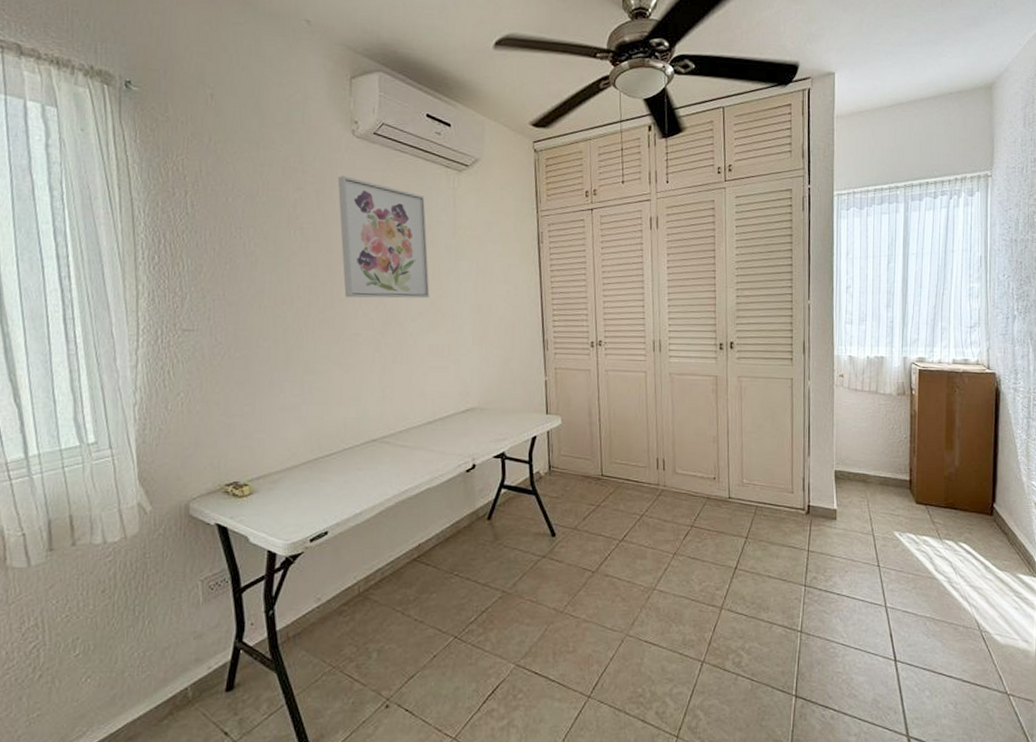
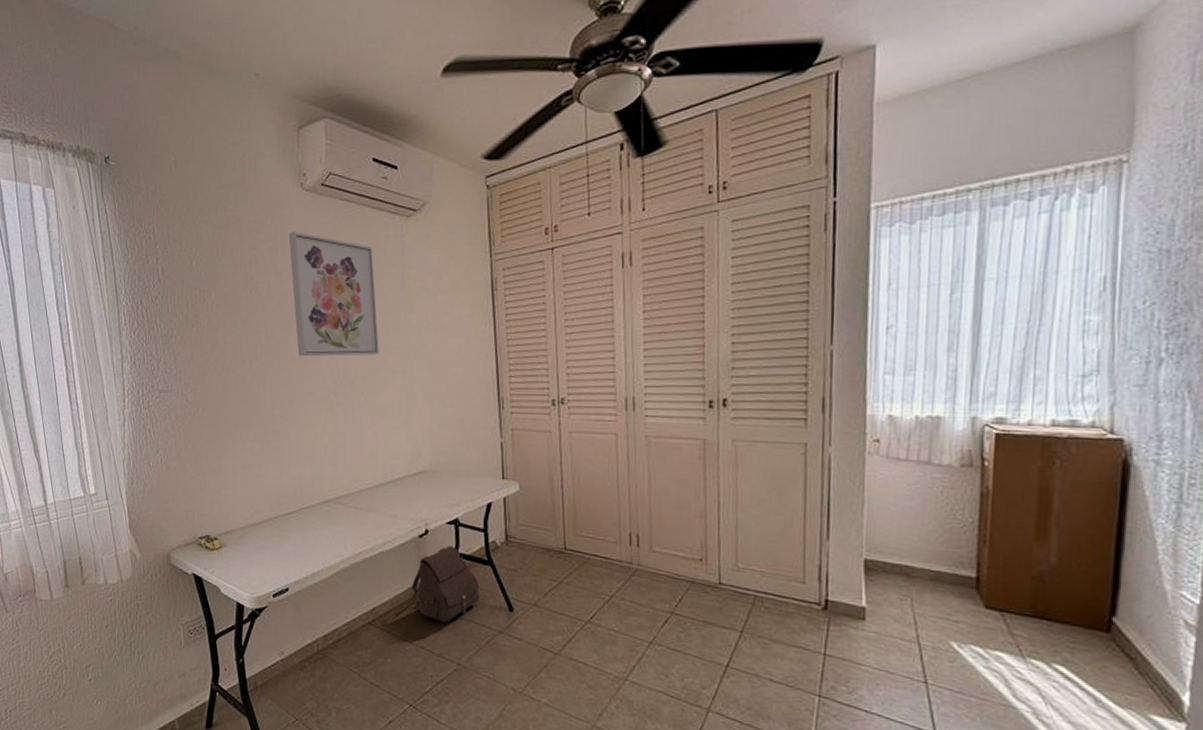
satchel: none [458,478,525,552] -> present [411,545,480,622]

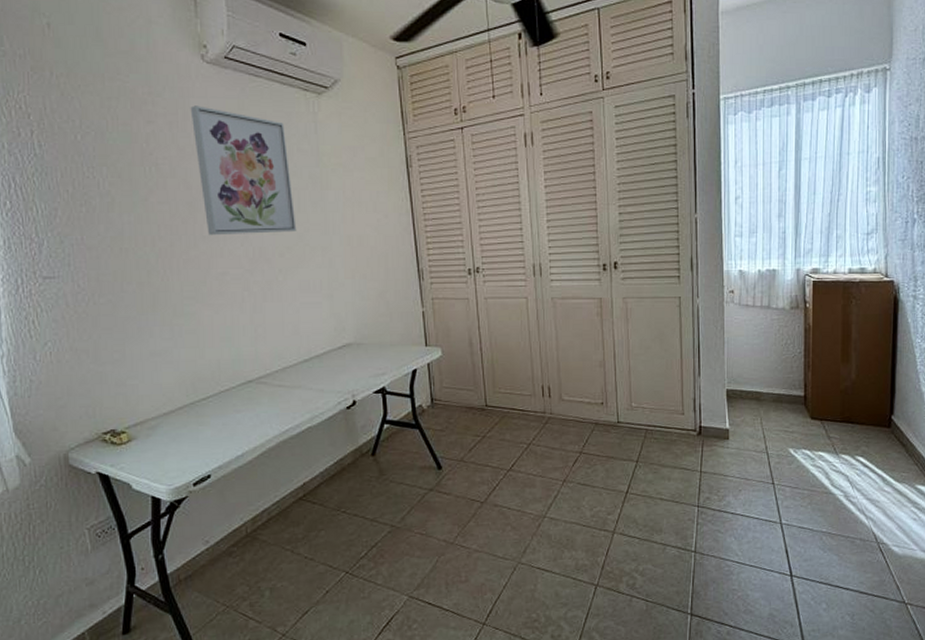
satchel: present [411,545,480,622] -> none [342,414,409,488]

